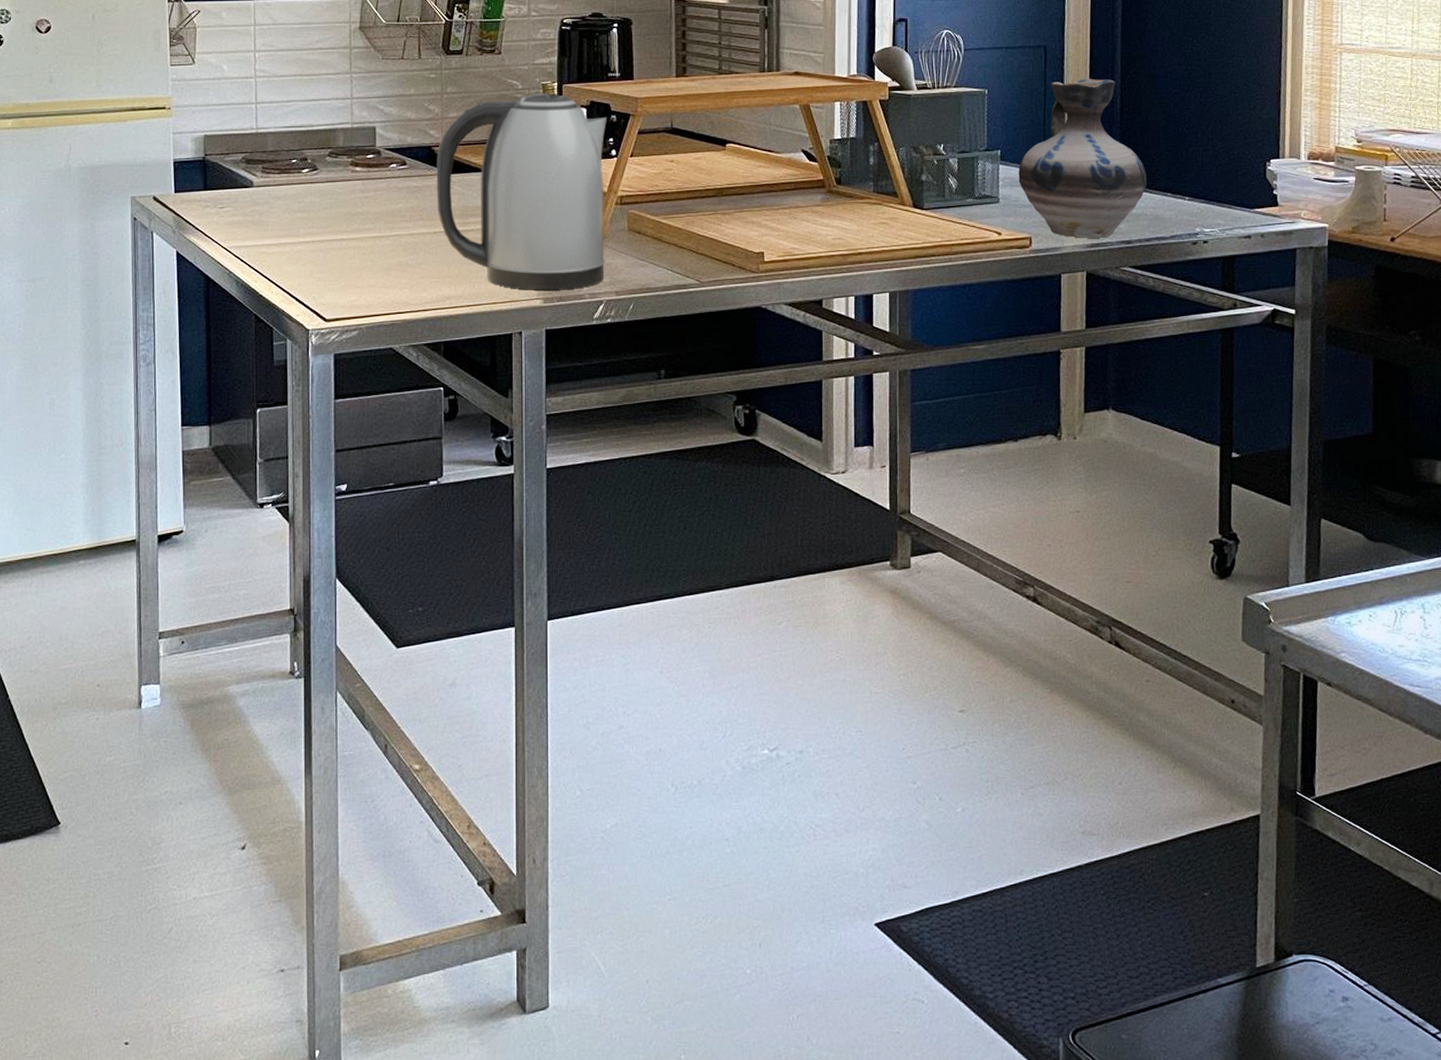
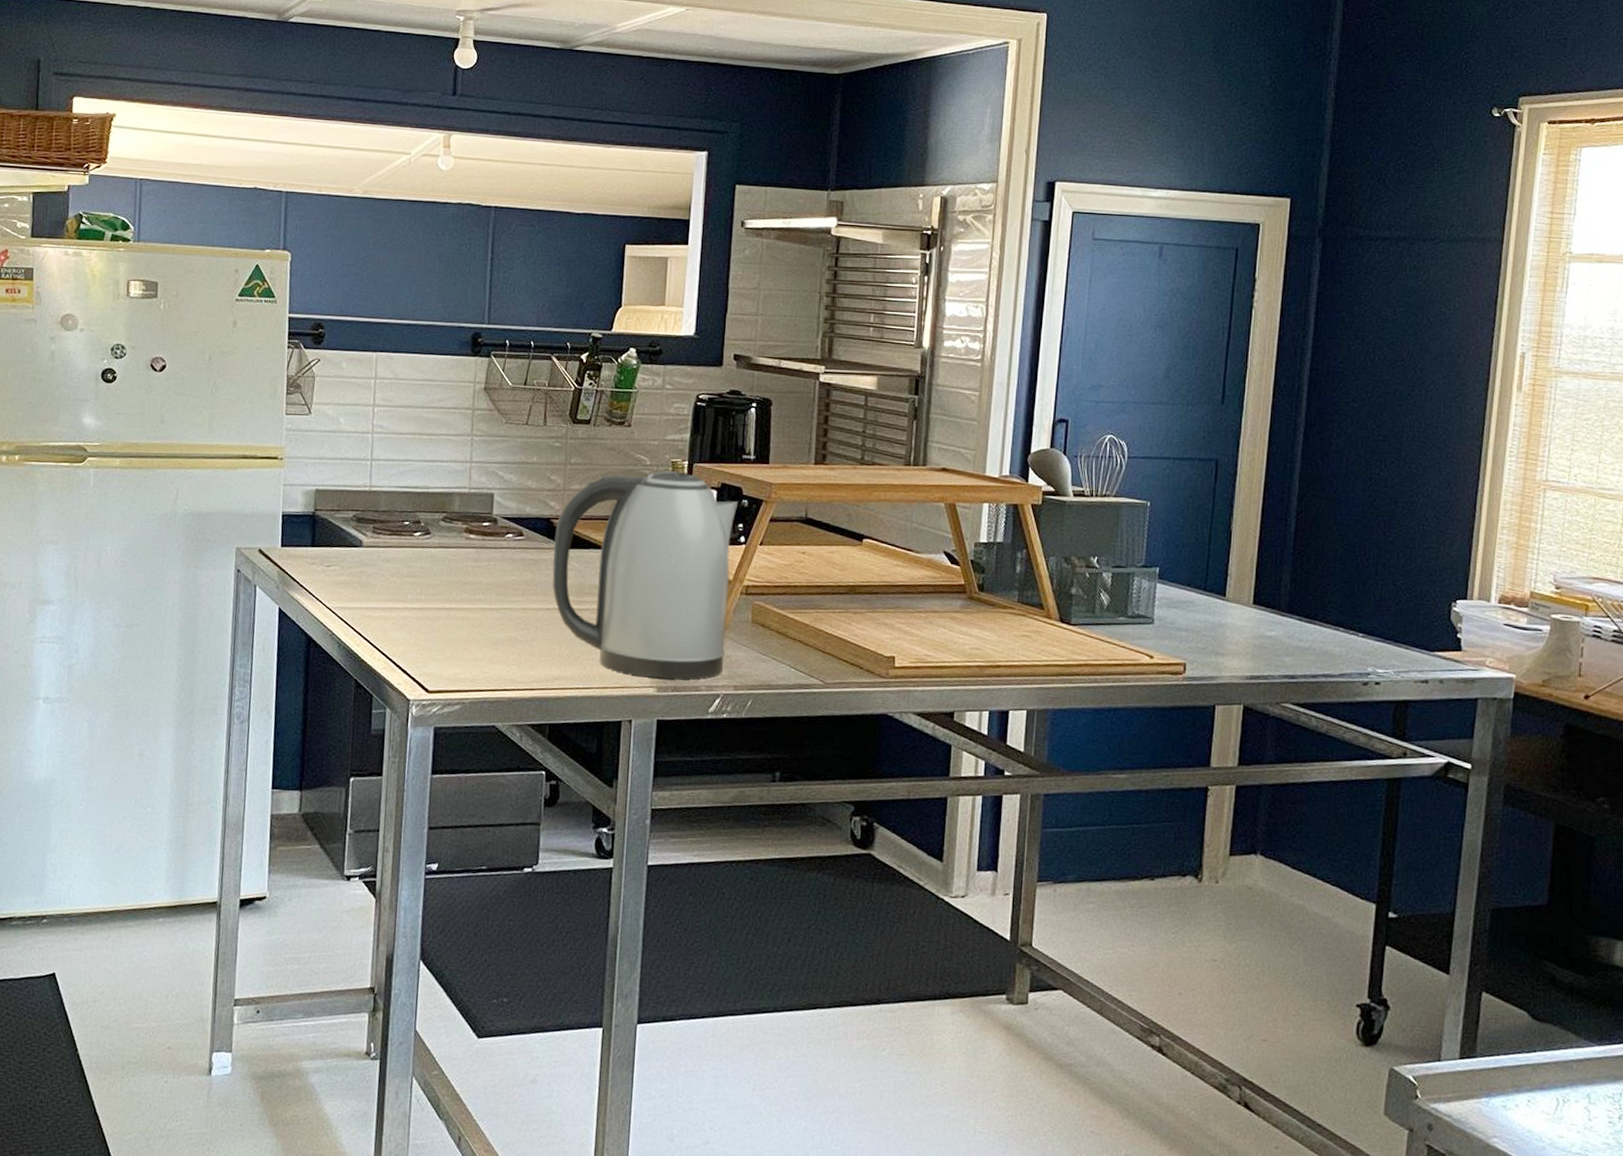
ceramic jug: present [1018,78,1147,238] -> none [1176,497,1318,671]

